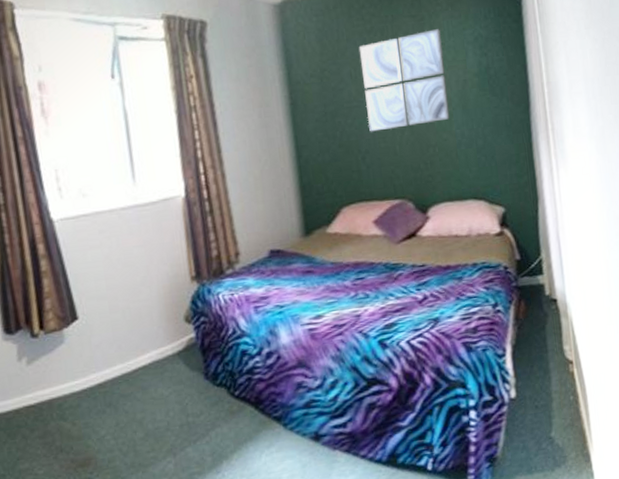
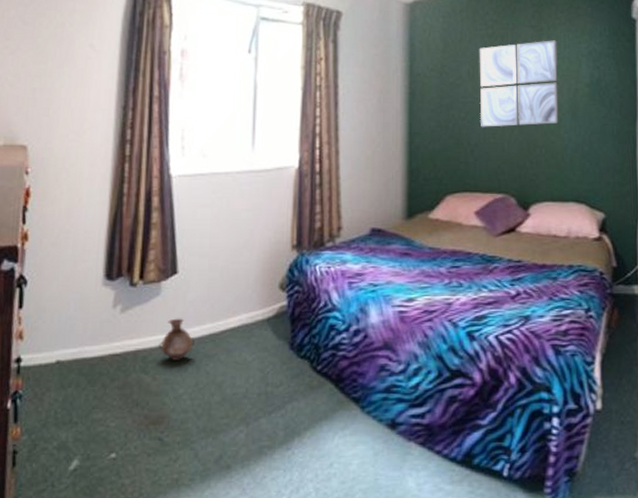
vase: none [72,362,110,404] -> present [158,318,196,360]

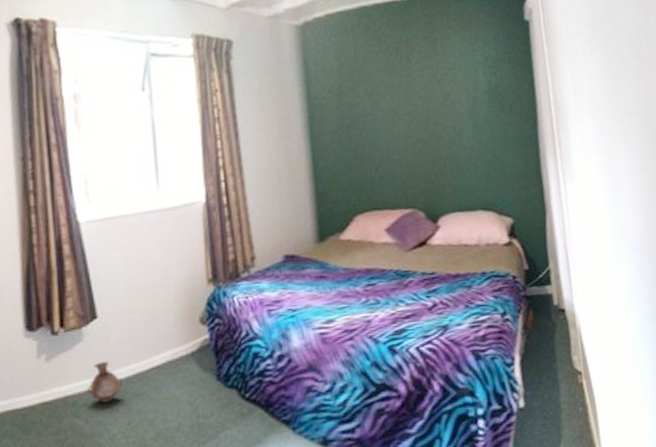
wall art: present [479,40,559,127] -> none [374,50,460,144]

